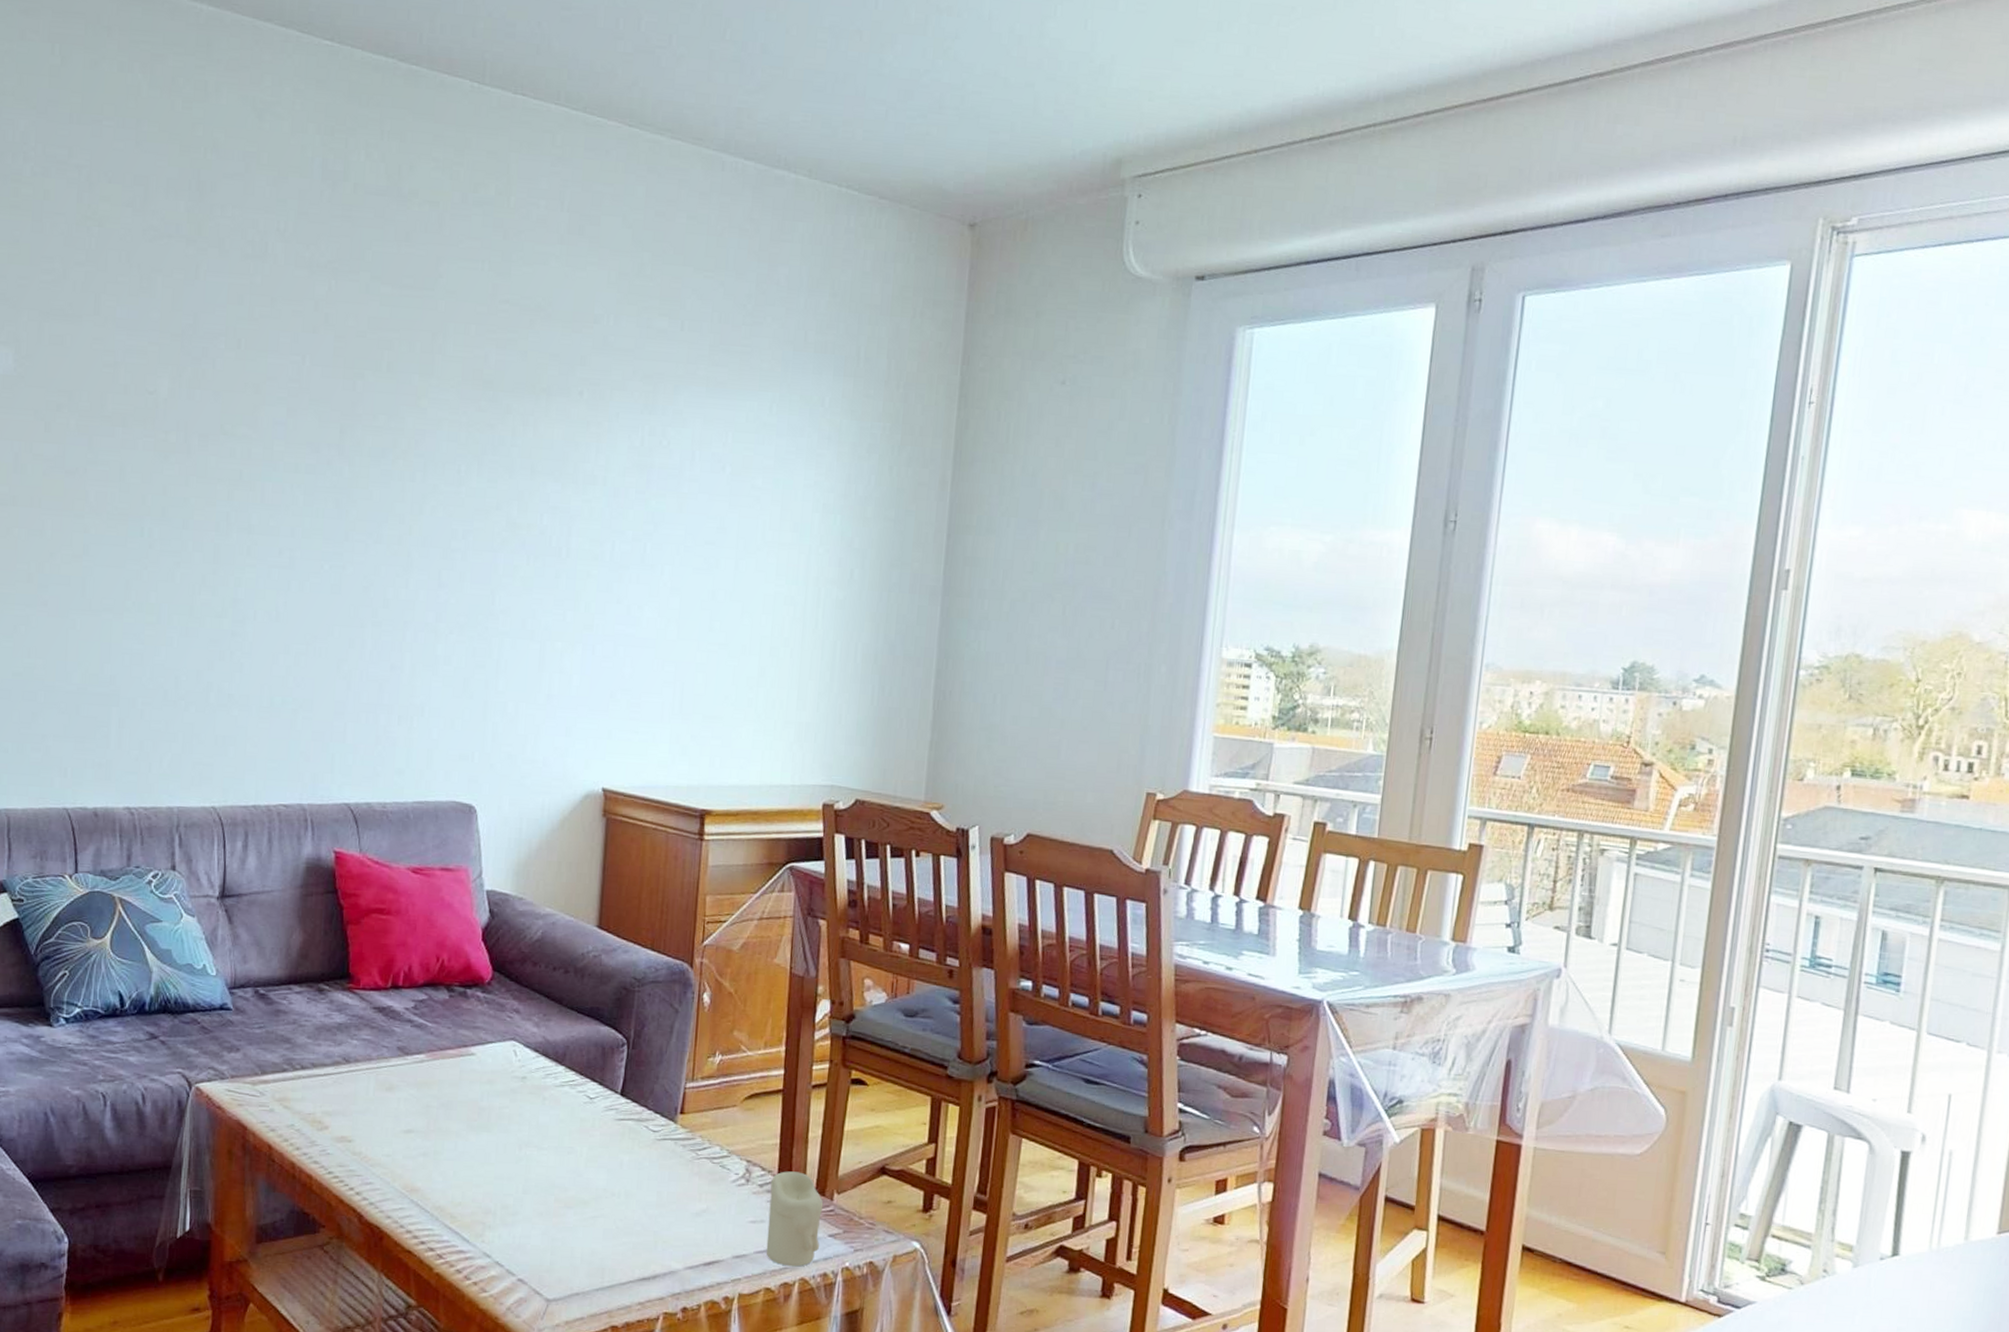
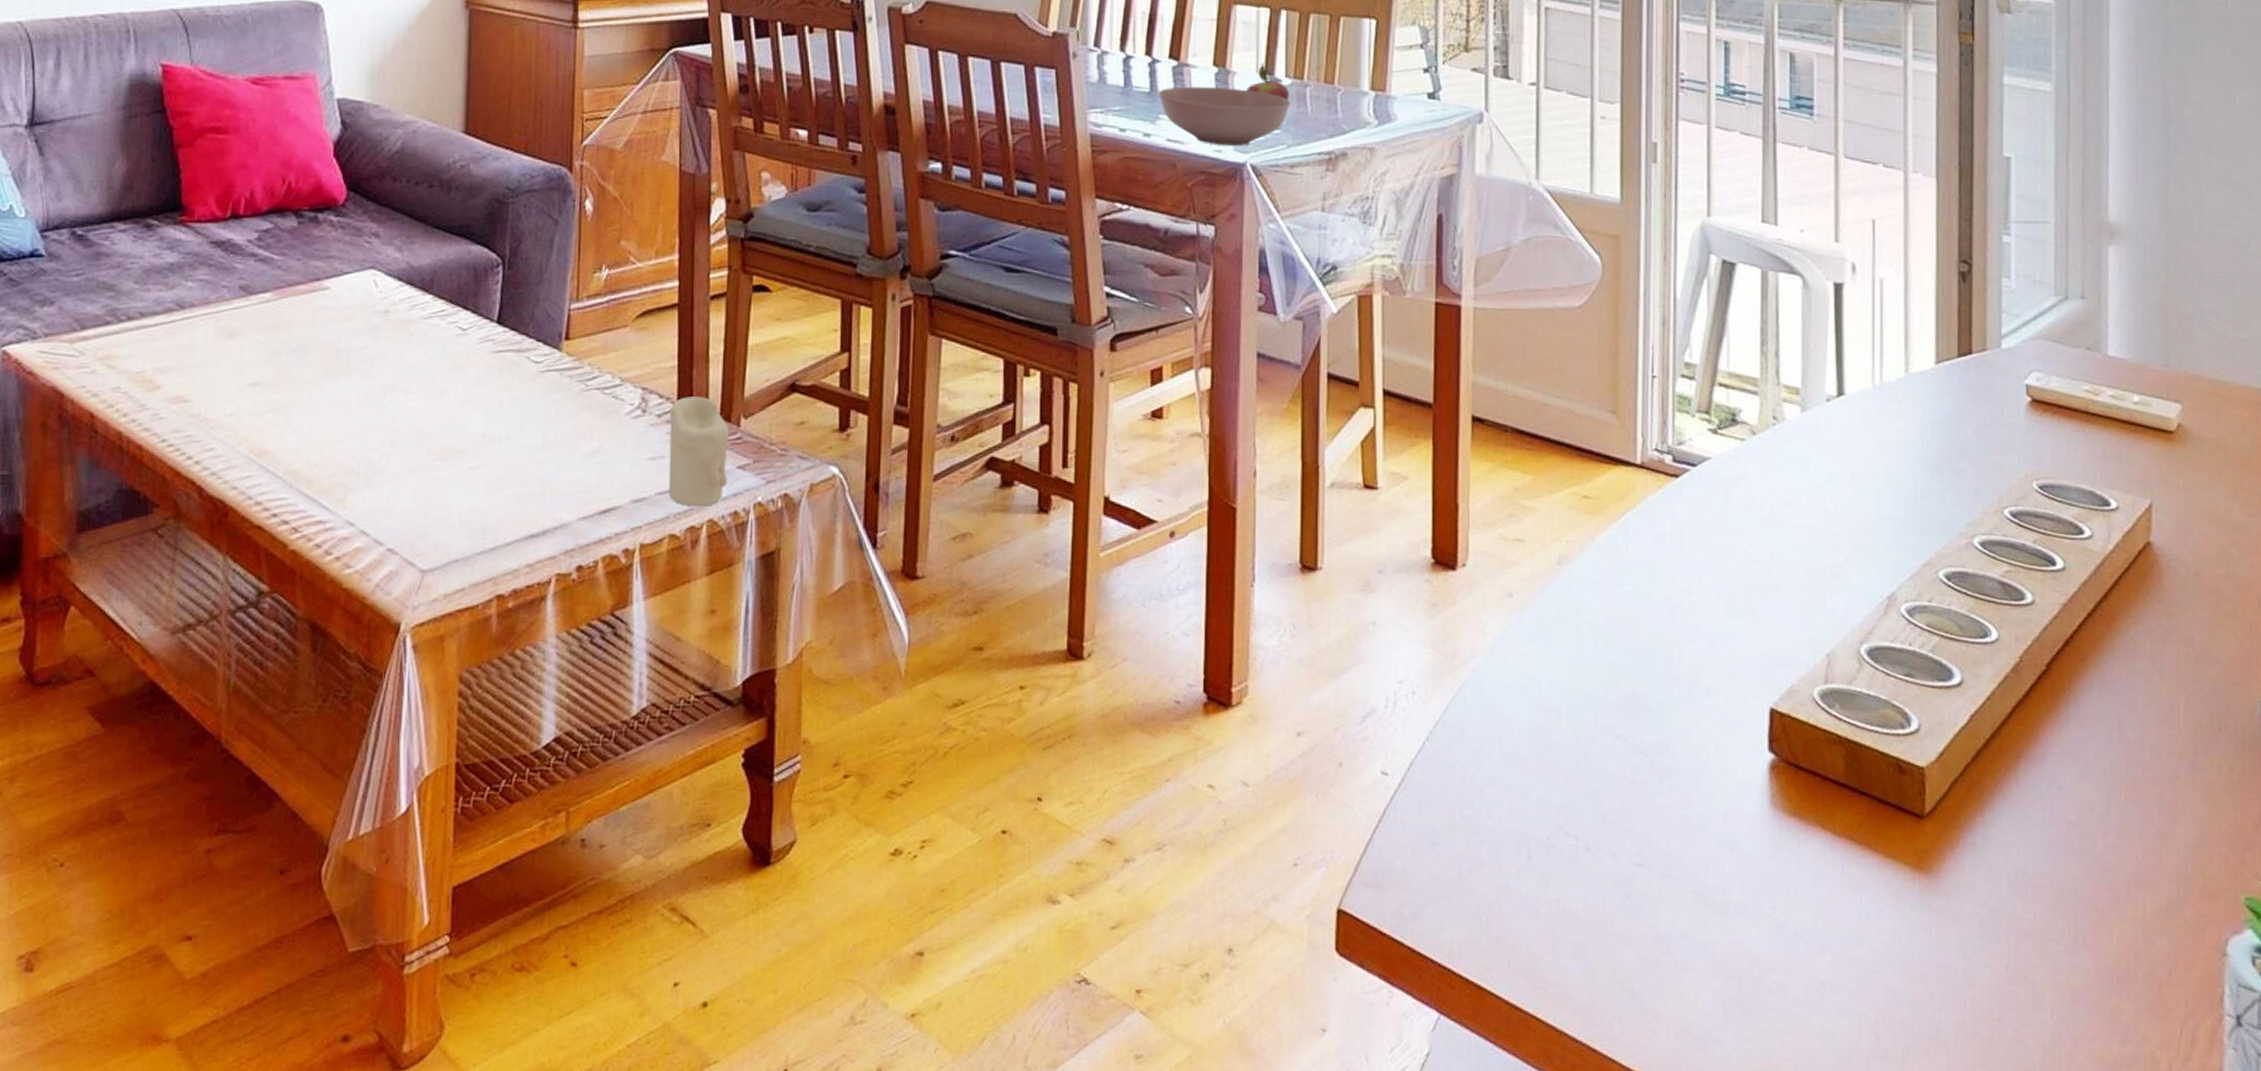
bowl: none [1242,926,1372,984] -> present [1158,86,1291,146]
fruit: none [1329,908,1371,945] -> present [1247,62,1289,100]

